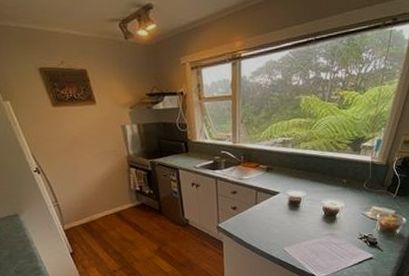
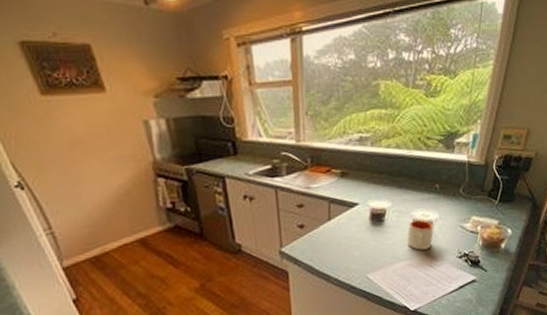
mug: none [317,207,339,231] -> present [407,220,433,250]

